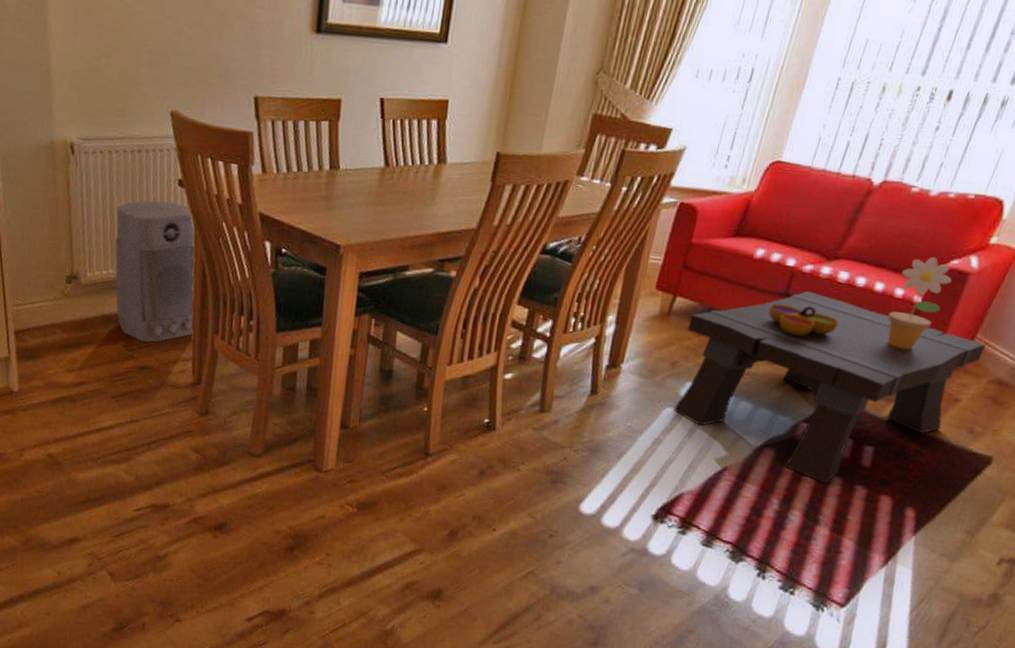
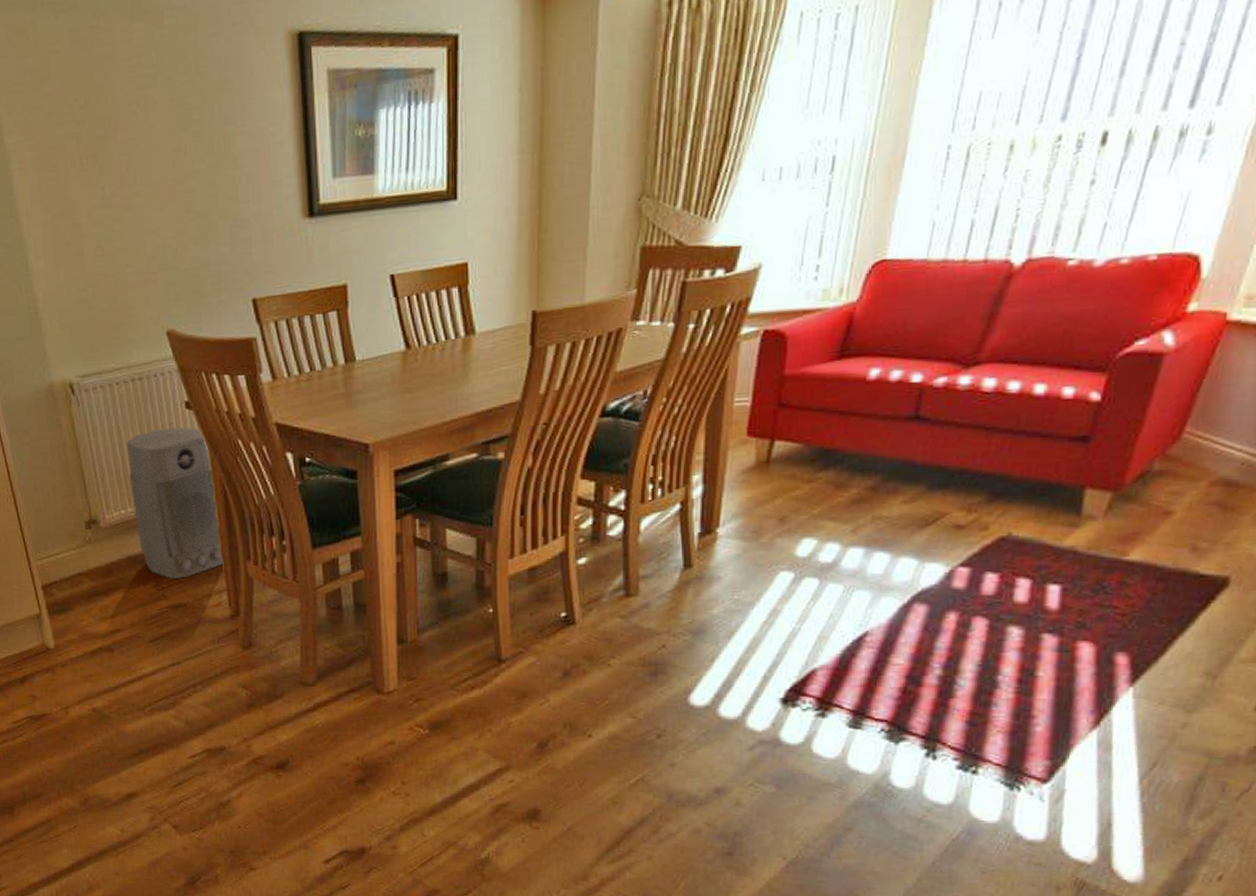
coffee table: present [673,290,987,484] -> none [789,408,1201,637]
decorative bowl: present [769,303,839,336] -> none [896,426,991,465]
potted flower: present [887,257,952,350] -> none [1057,341,1140,461]

